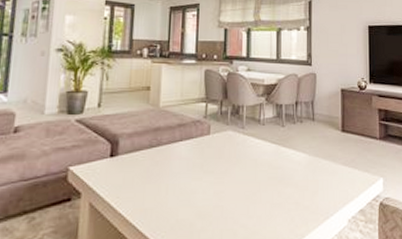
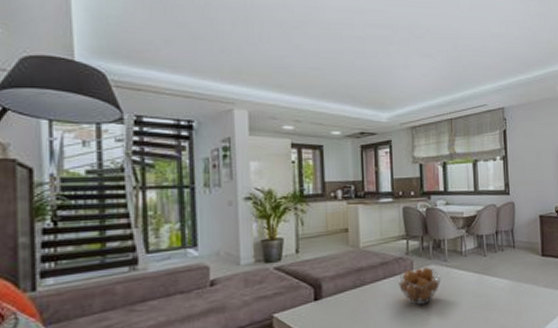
fruit basket: none [193,133,237,171] -> present [397,267,441,305]

